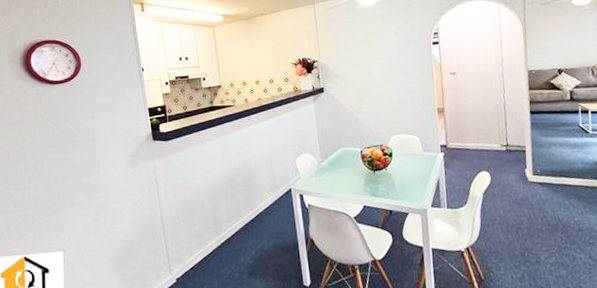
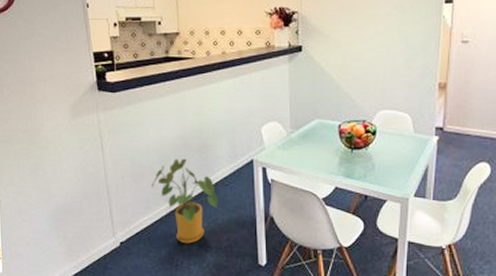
house plant: none [203,193,263,273] -> present [151,158,218,244]

